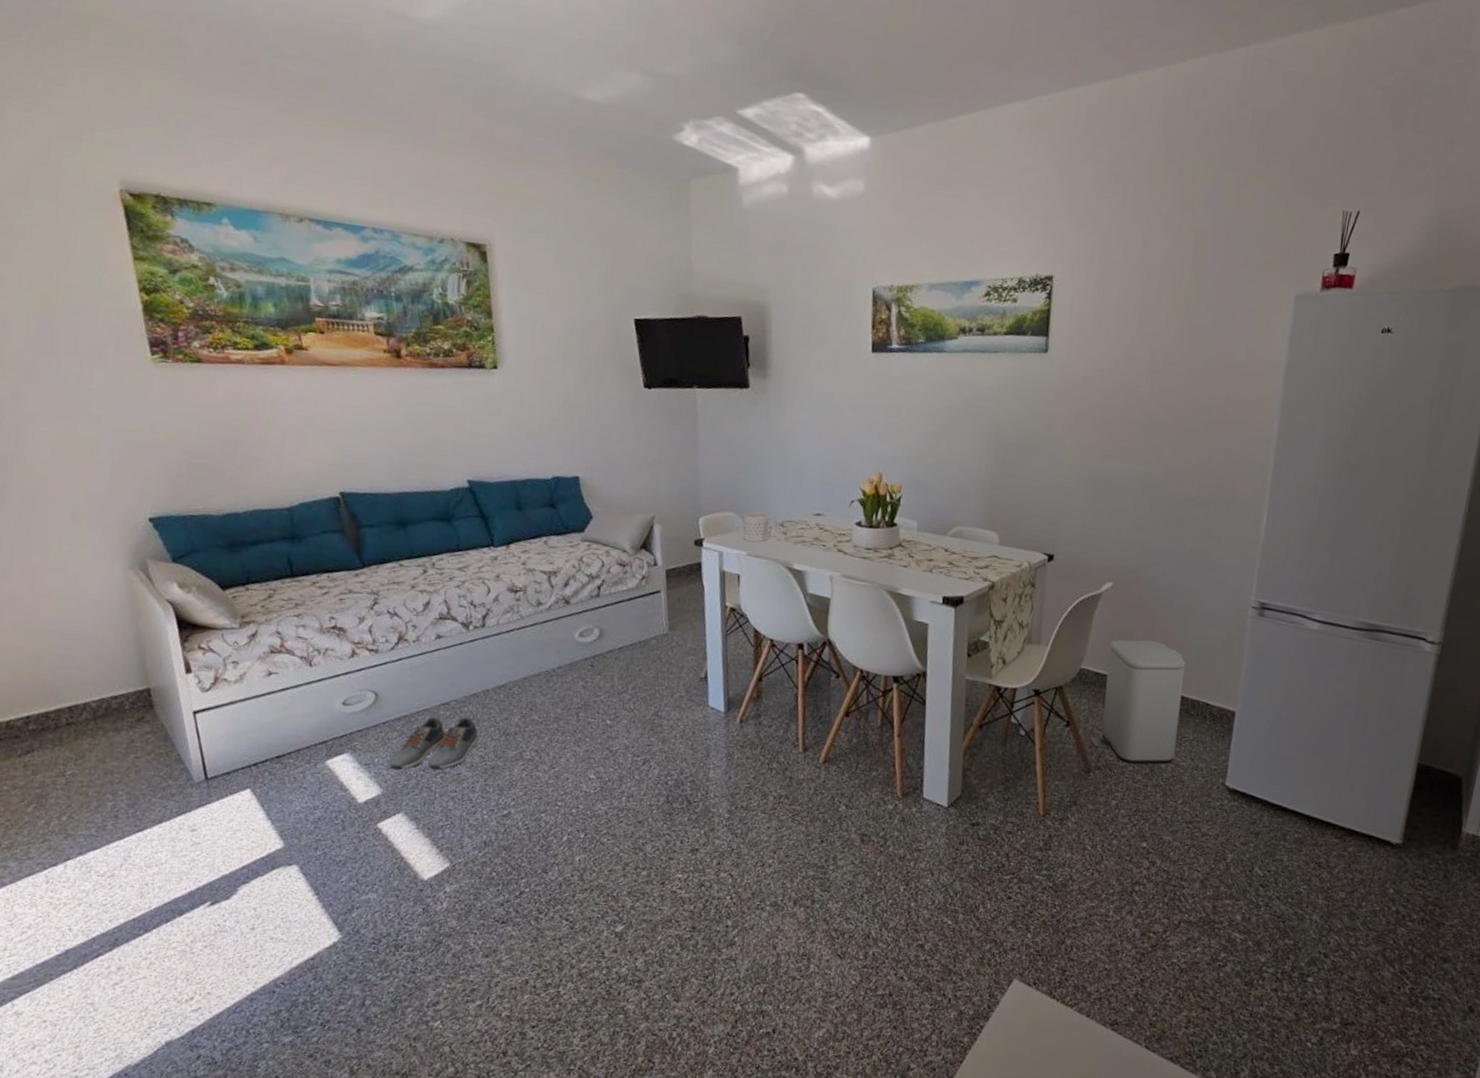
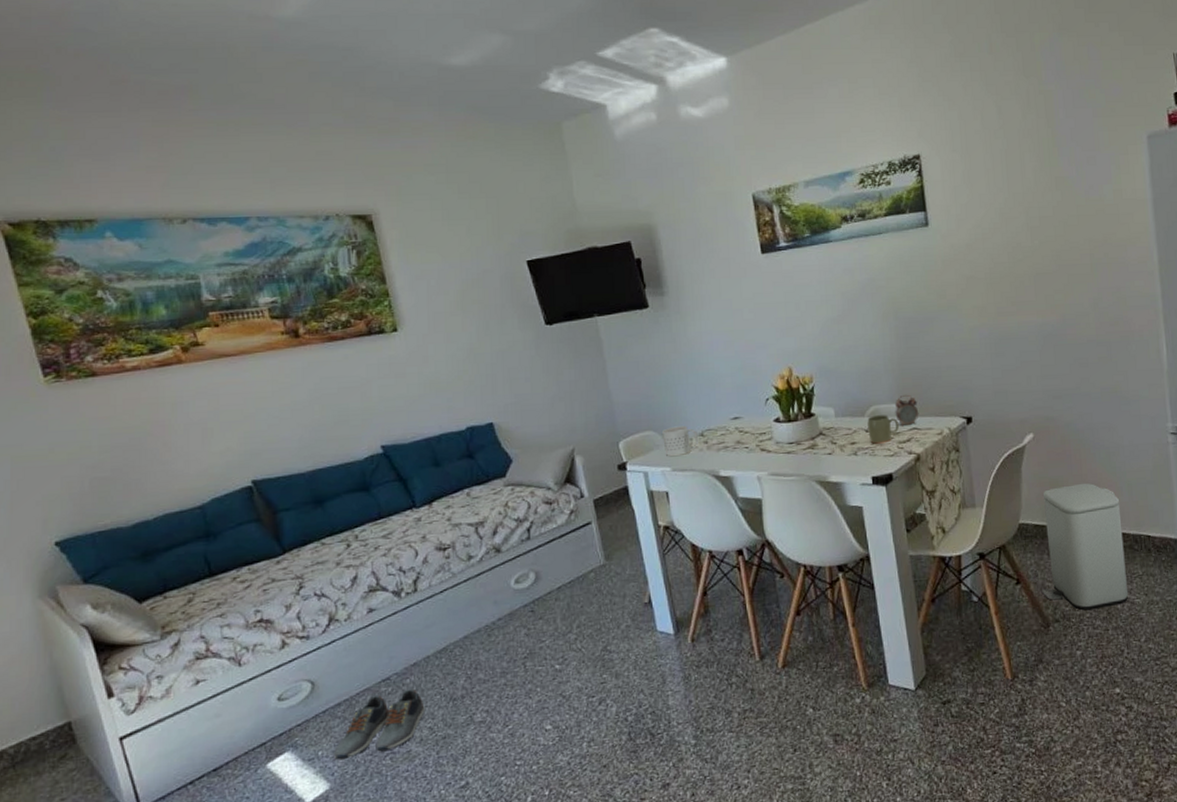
mug: none [947,536,979,566] -> present [867,415,899,444]
alarm clock: none [977,520,1002,553] -> present [894,394,919,427]

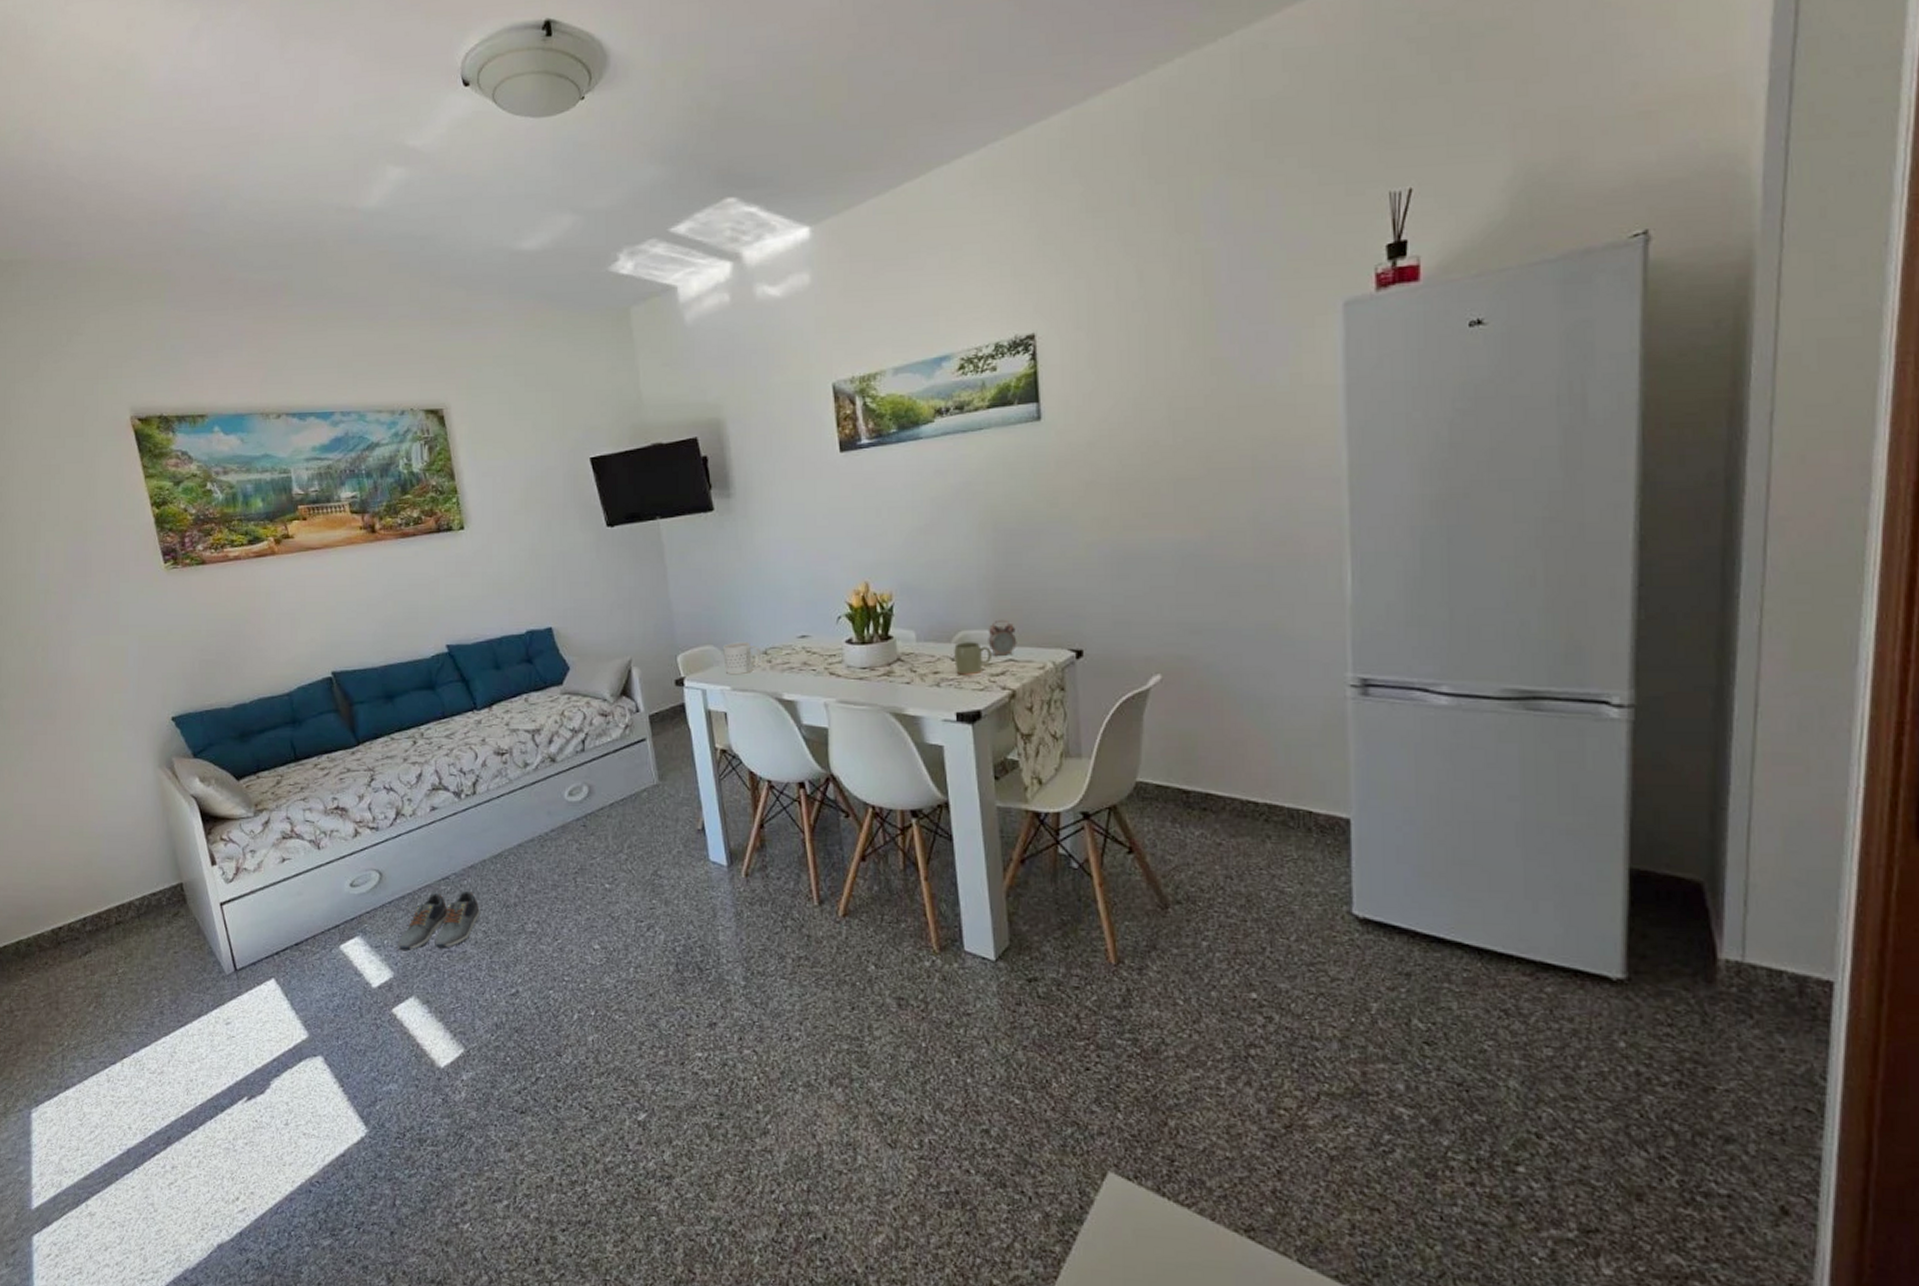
pedal bin: present [1041,483,1129,611] -> none [1159,739,1277,895]

